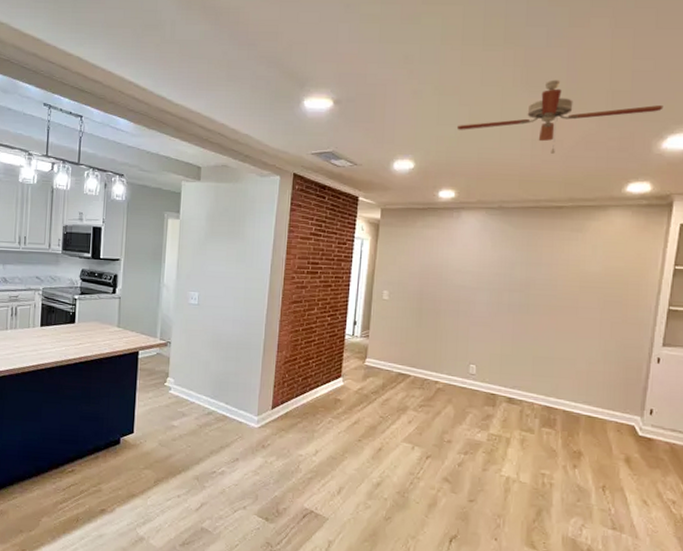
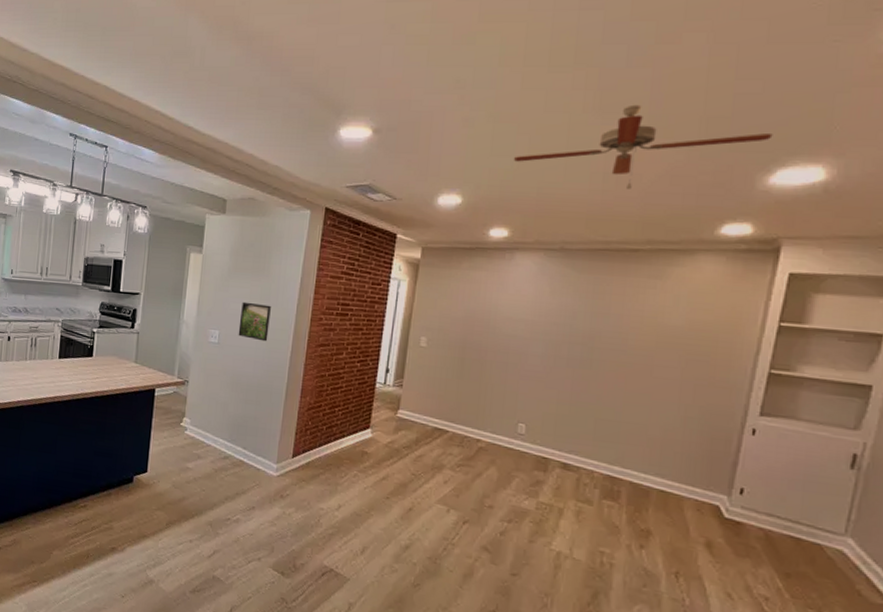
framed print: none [216,264,247,301] -> present [238,301,271,342]

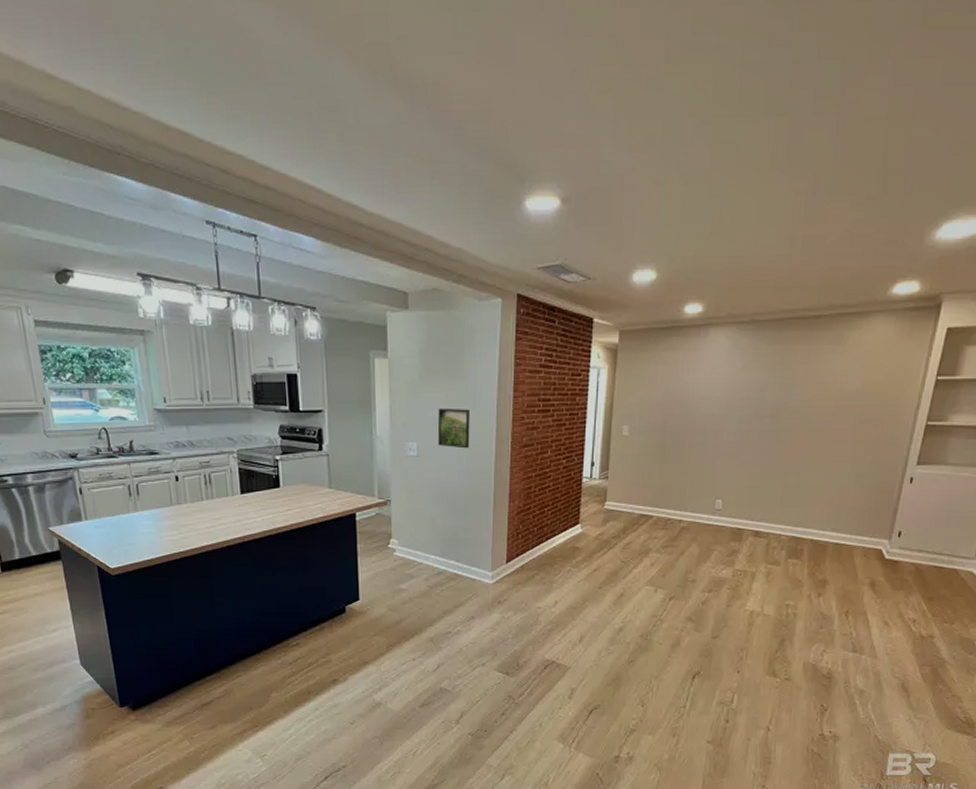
ceiling fan: present [513,104,773,189] -> none [705,158,942,252]

